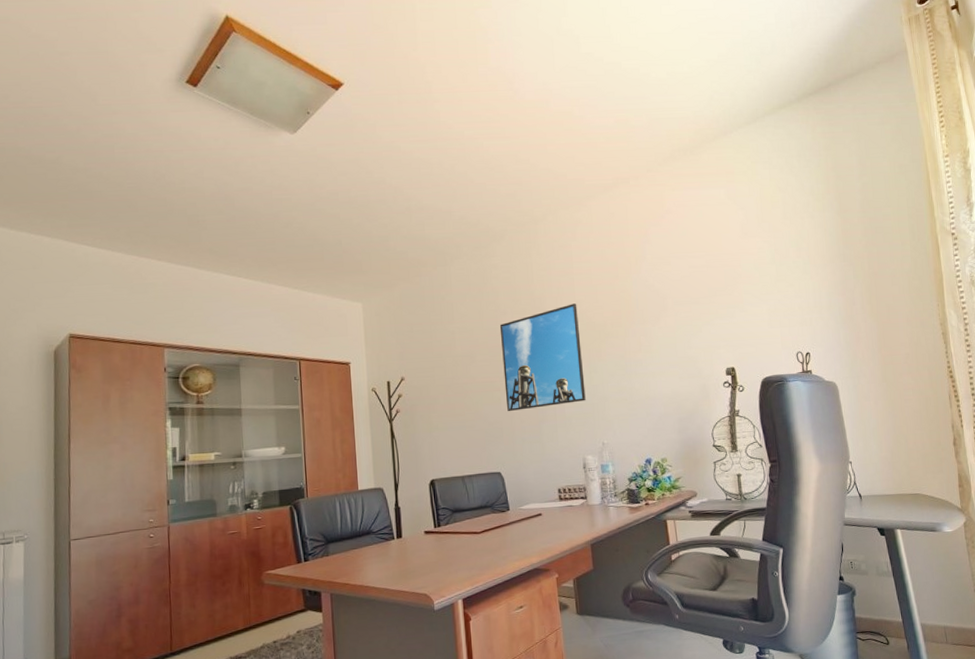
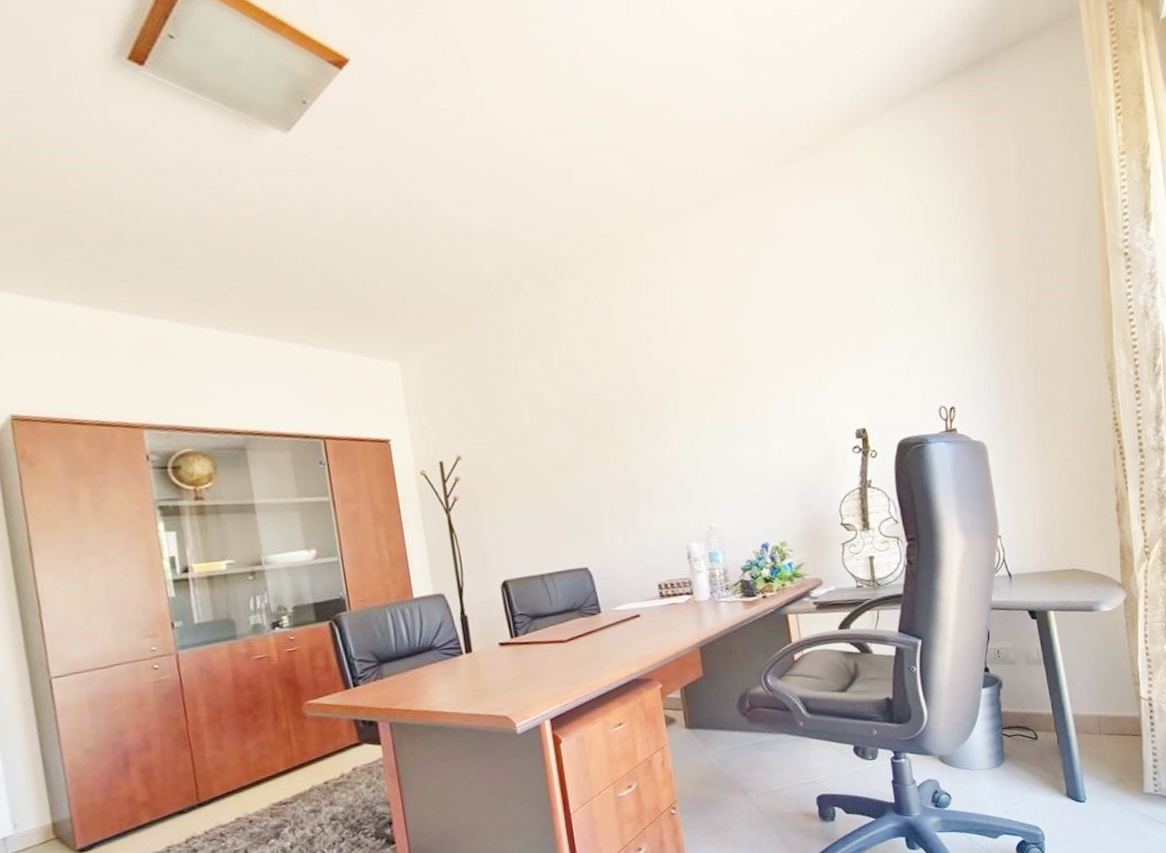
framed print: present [499,303,586,412] -> none [577,354,688,494]

